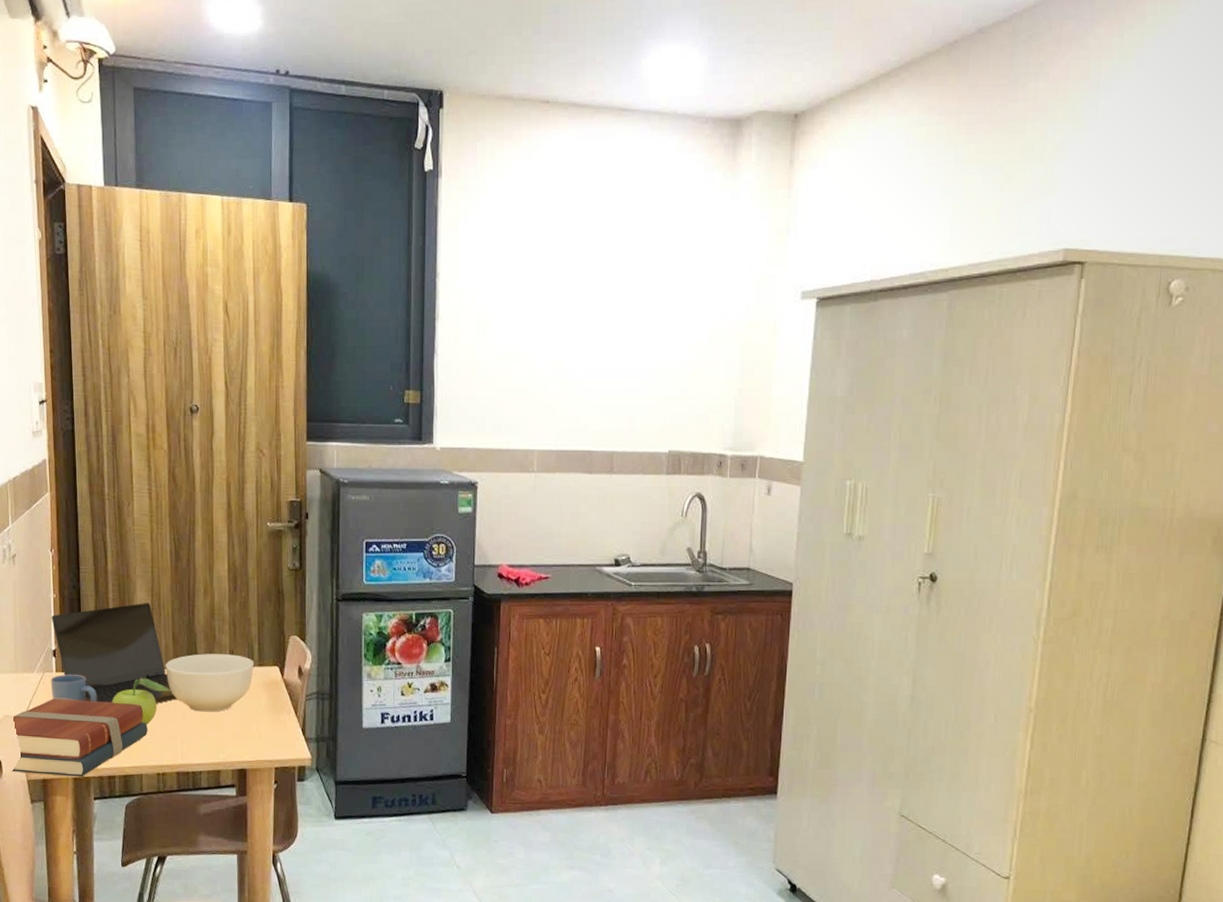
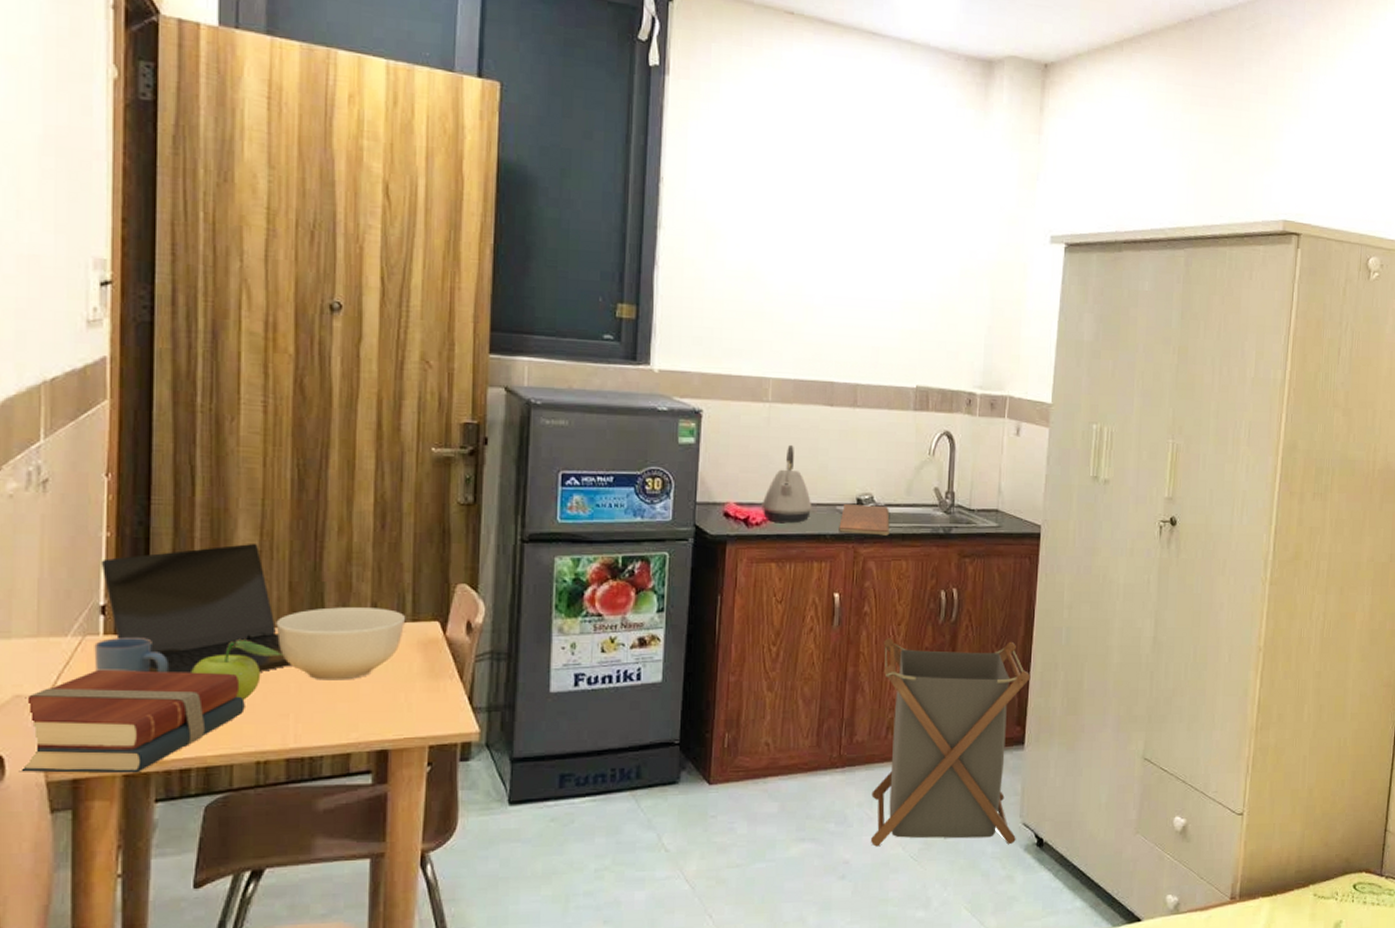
kettle: none [530,510,575,583] -> present [761,444,812,524]
chopping board: none [599,564,646,594] -> present [839,503,890,536]
laundry basket: none [632,689,783,888] -> present [871,638,1031,847]

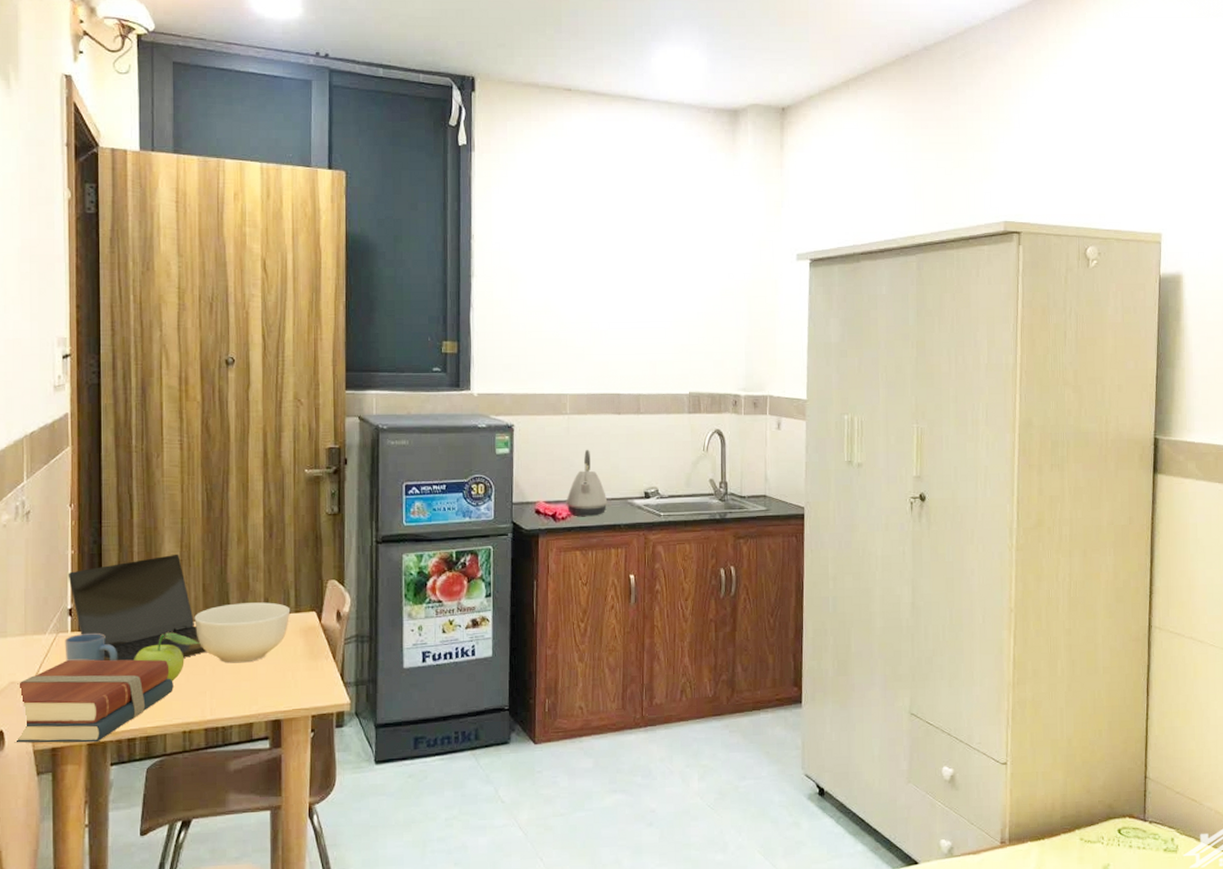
chopping board: present [839,503,890,536] -> none [631,497,674,524]
laundry basket: present [871,638,1031,847] -> none [671,611,804,797]

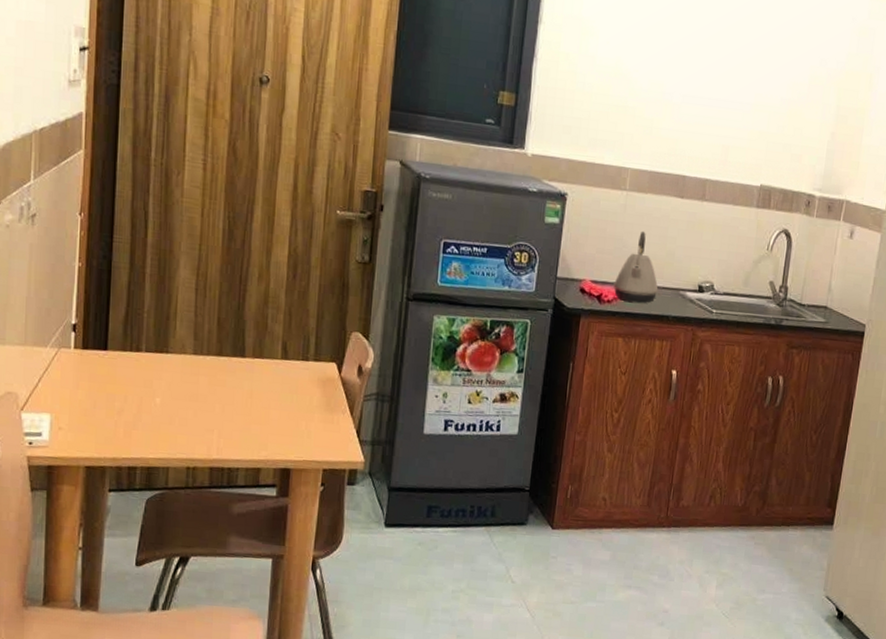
books: present [14,659,174,743] -> none [8,376,180,466]
mug: present [64,632,117,661] -> none [66,352,122,386]
laptop: present [68,555,207,661] -> none [73,282,218,392]
fruit: present [134,632,201,681] -> none [139,363,212,415]
bowl: present [194,602,291,663] -> none [206,342,310,406]

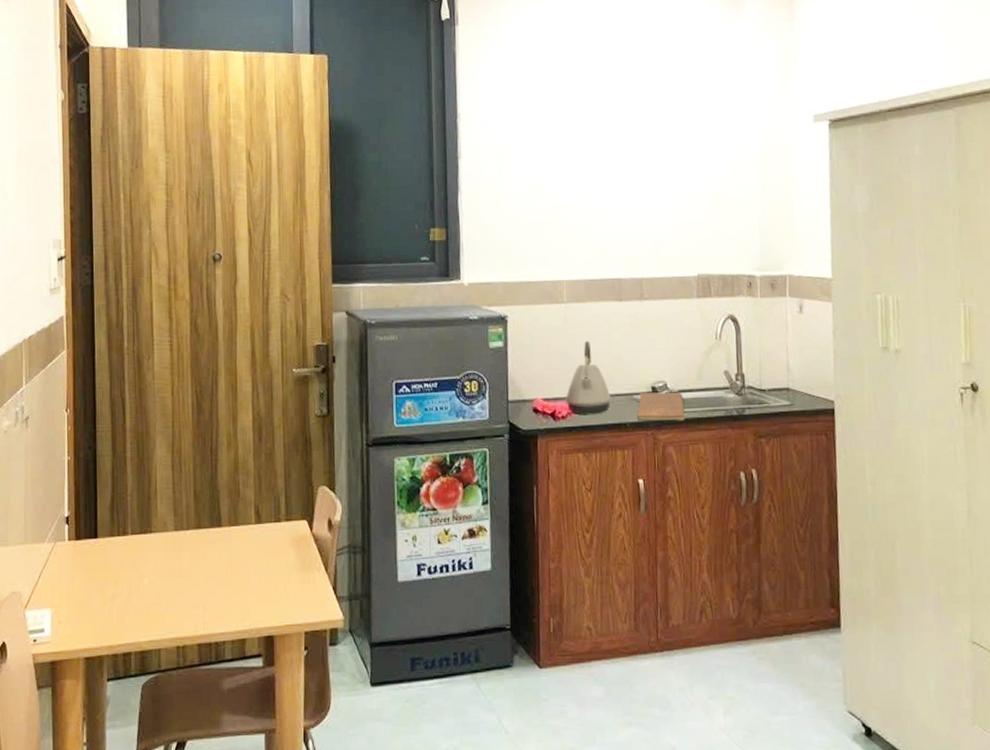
chopping board: none [680,289,727,322] -> present [637,392,685,422]

